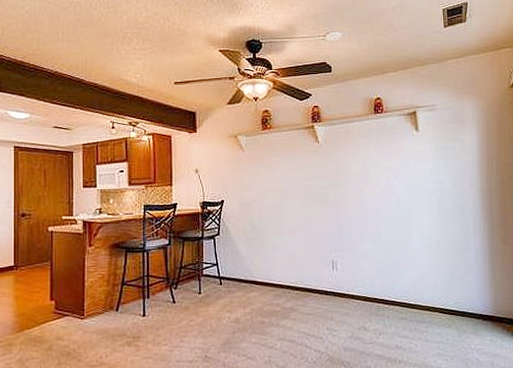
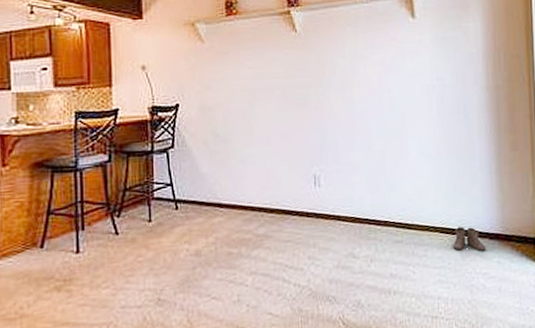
boots: none [451,308,480,331] -> present [453,226,486,252]

